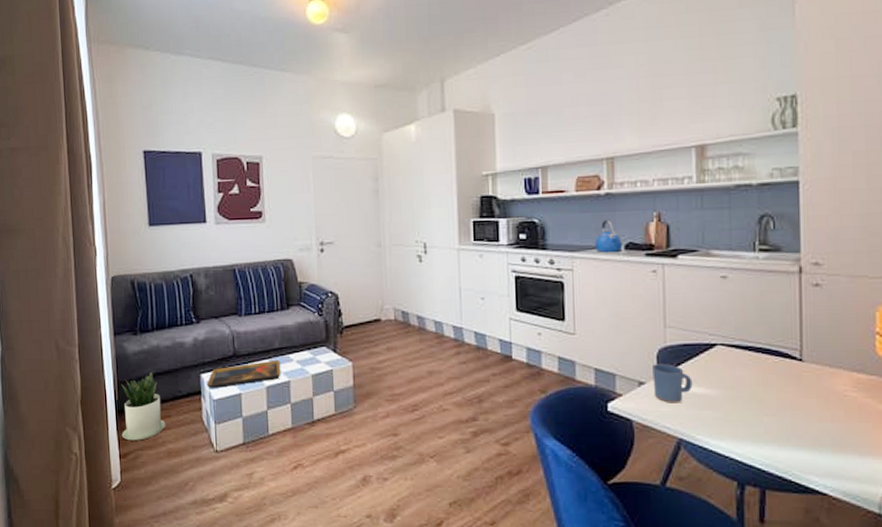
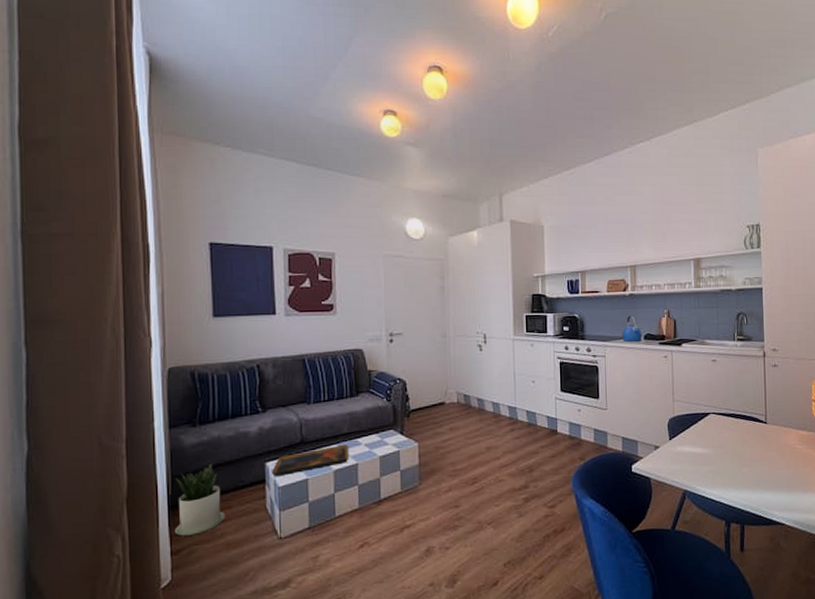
mug: present [652,364,693,403] -> none [665,430,694,462]

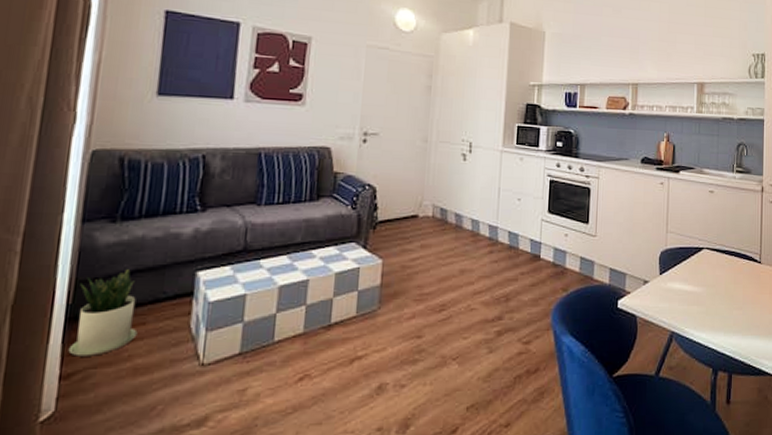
decorative tray: present [272,444,349,477] -> none [203,256,301,290]
kettle: present [622,315,642,342] -> none [618,136,639,164]

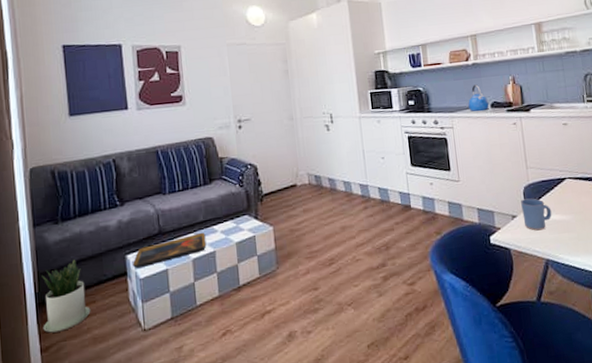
decorative tray: none [203,256,301,290] -> present [133,232,207,269]
kettle: none [618,136,639,164] -> present [468,84,489,111]
mug: none [655,264,685,300] -> present [521,198,552,231]

